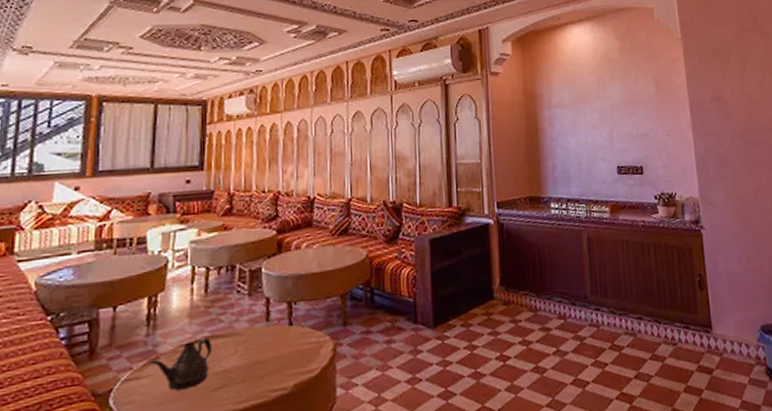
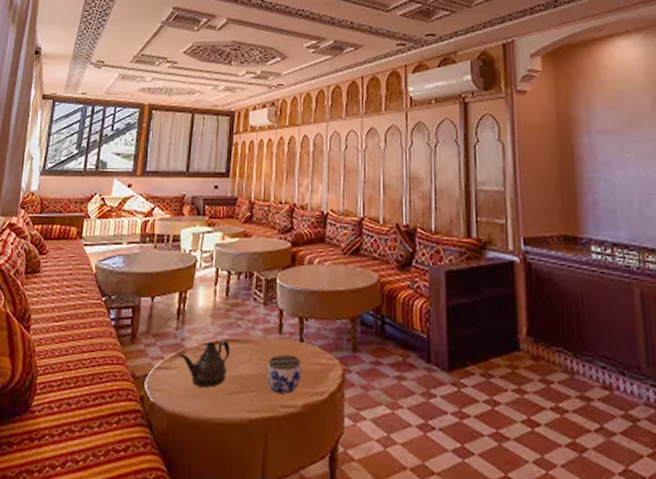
jar: none [253,339,292,380] -> present [266,355,302,394]

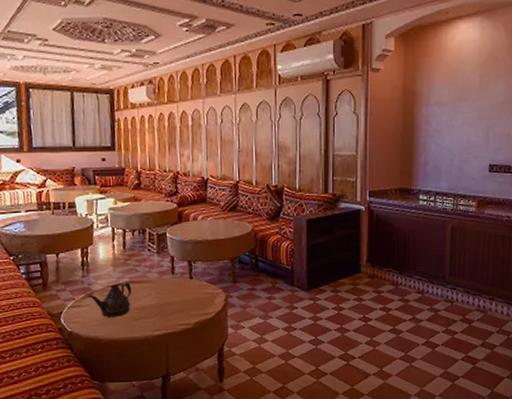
jar: present [266,355,302,394] -> none [163,289,193,316]

